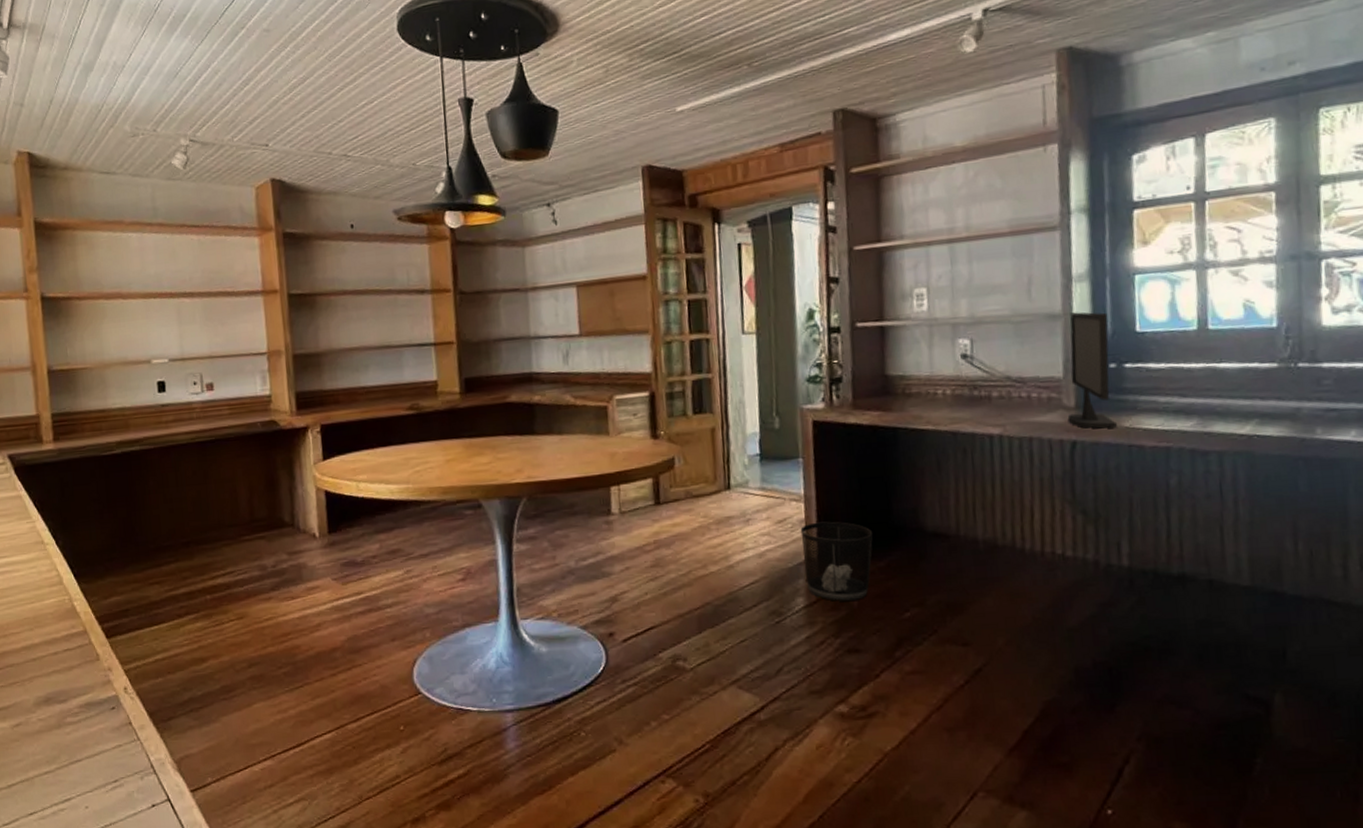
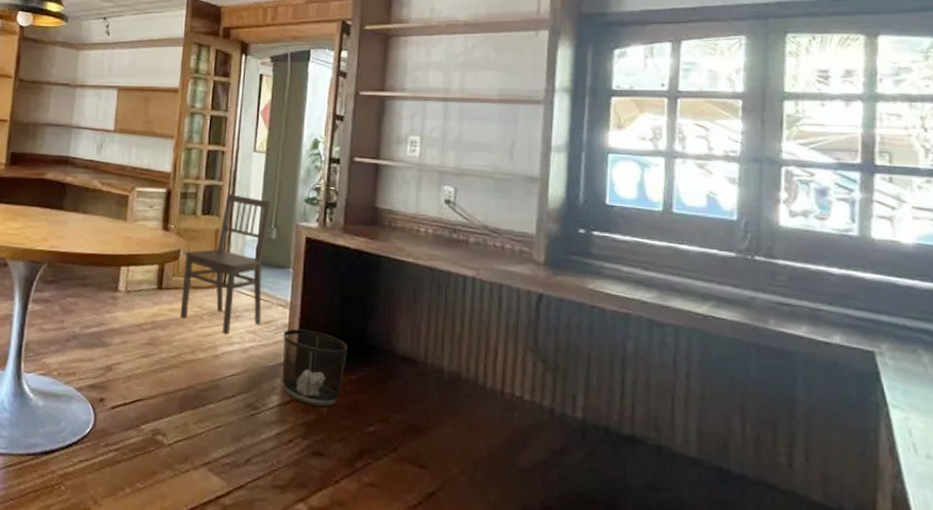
dining chair: none [679,386,775,542] -> present [180,194,272,335]
computer monitor: present [1067,312,1117,429] -> none [536,178,581,288]

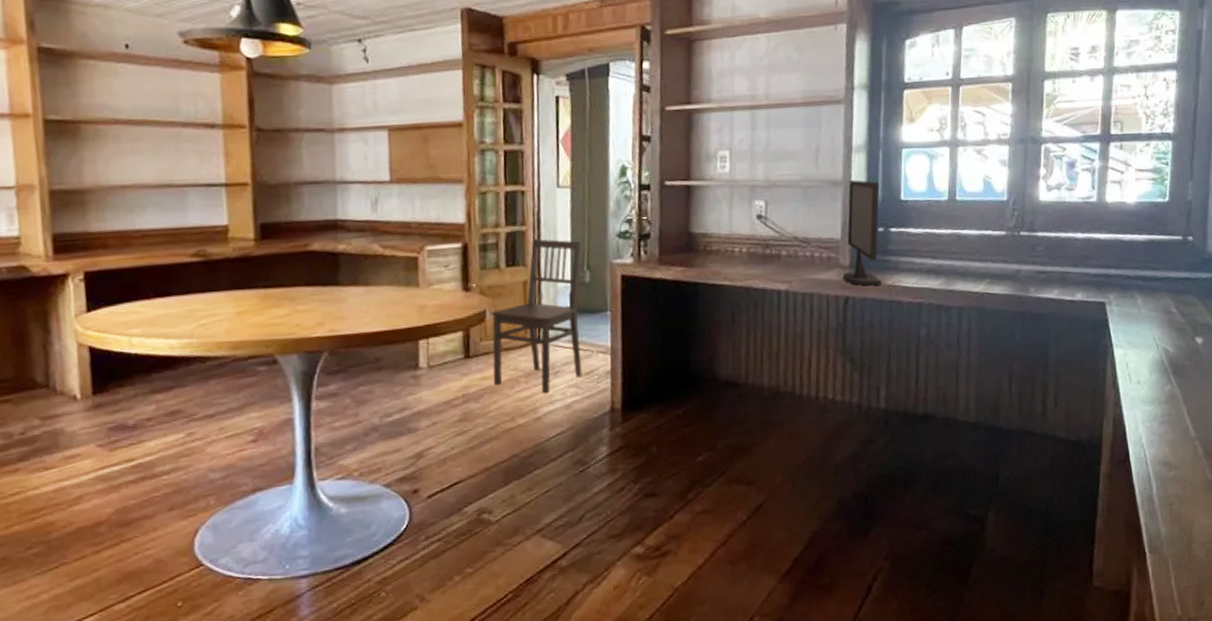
waste bin: present [283,328,349,407] -> none [606,372,673,449]
computer monitor: none [536,178,581,288] -> present [842,180,882,286]

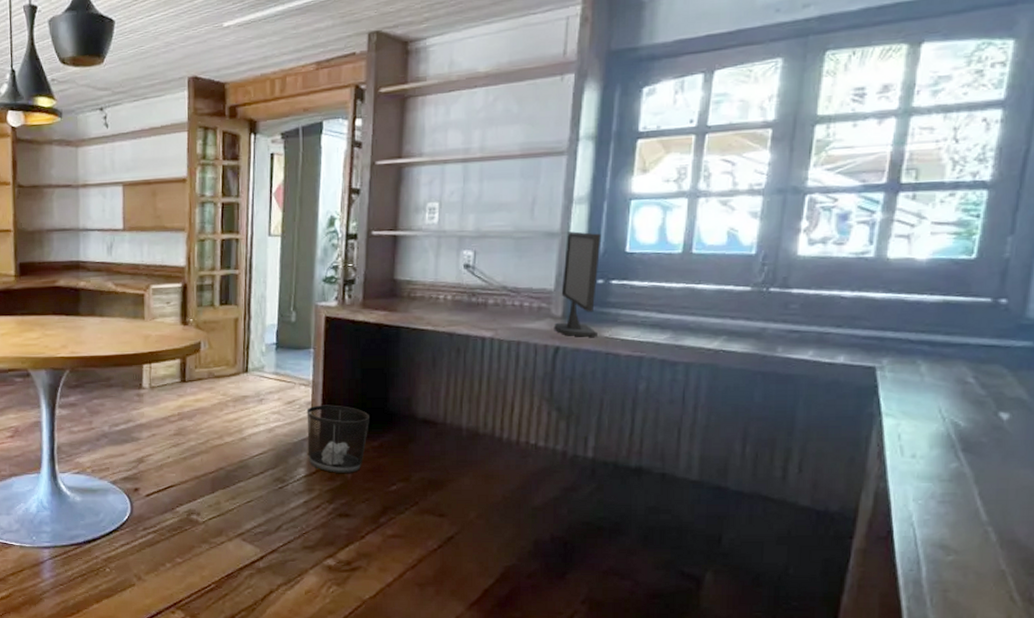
dining chair: present [491,239,583,394] -> none [205,281,289,418]
waste bin: none [606,372,673,449] -> present [306,405,371,473]

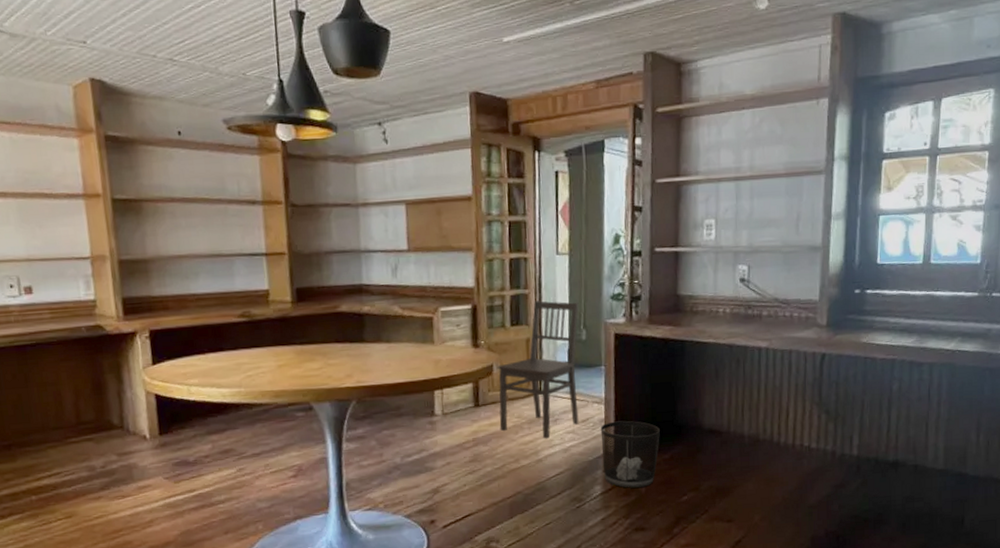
dining chair: none [205,281,289,418] -> present [497,301,579,439]
computer monitor: present [554,231,602,337] -> none [820,245,857,344]

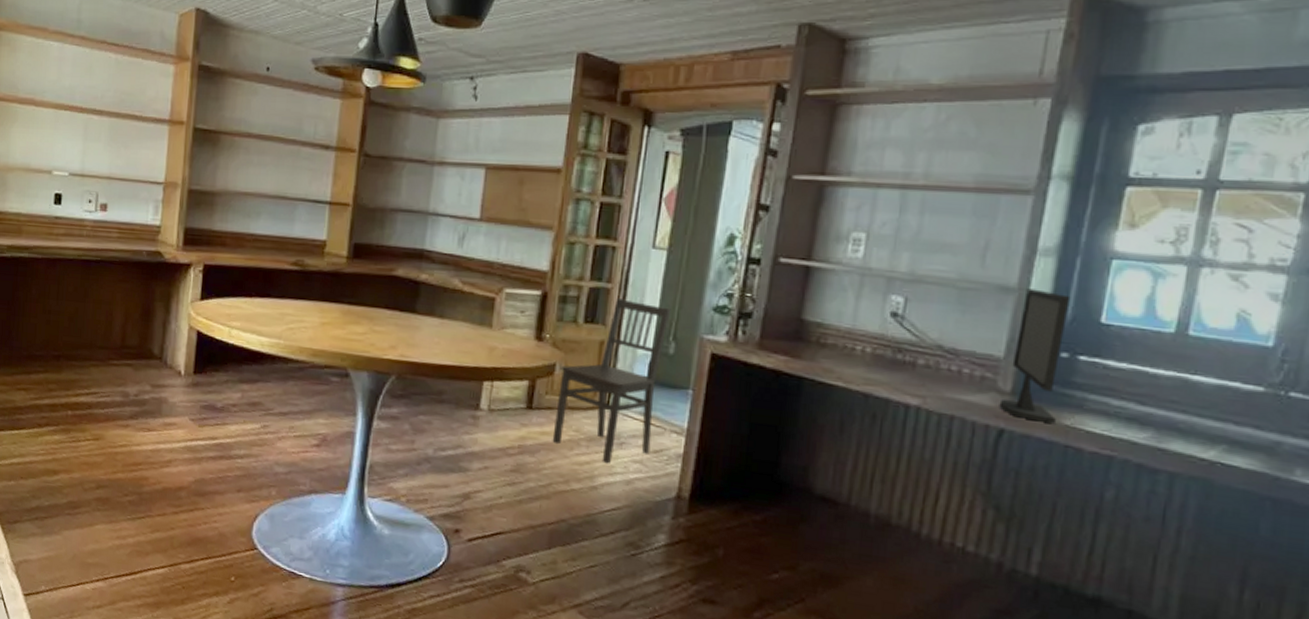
waste bin: present [600,420,661,488] -> none [672,459,755,550]
computer monitor: none [820,245,857,344] -> present [999,288,1071,423]

